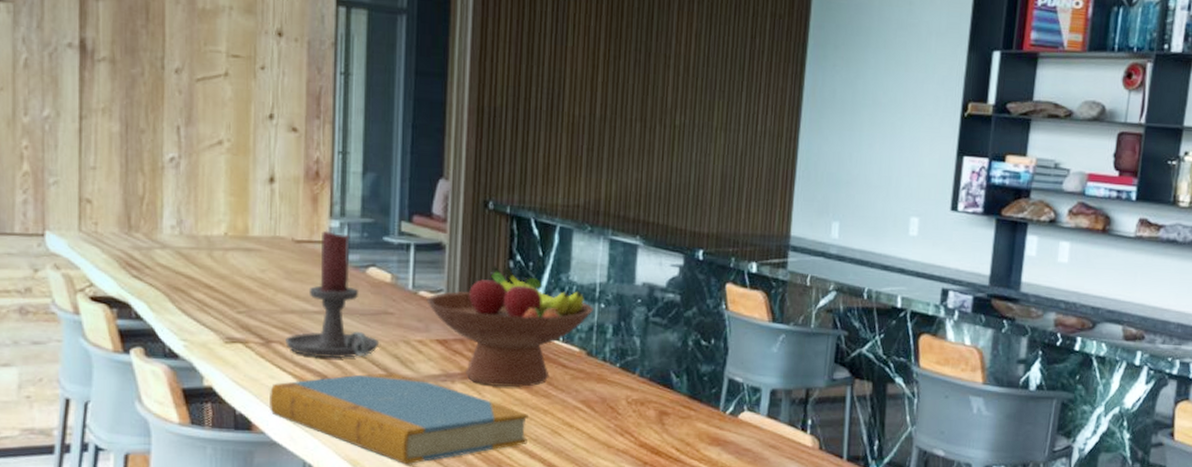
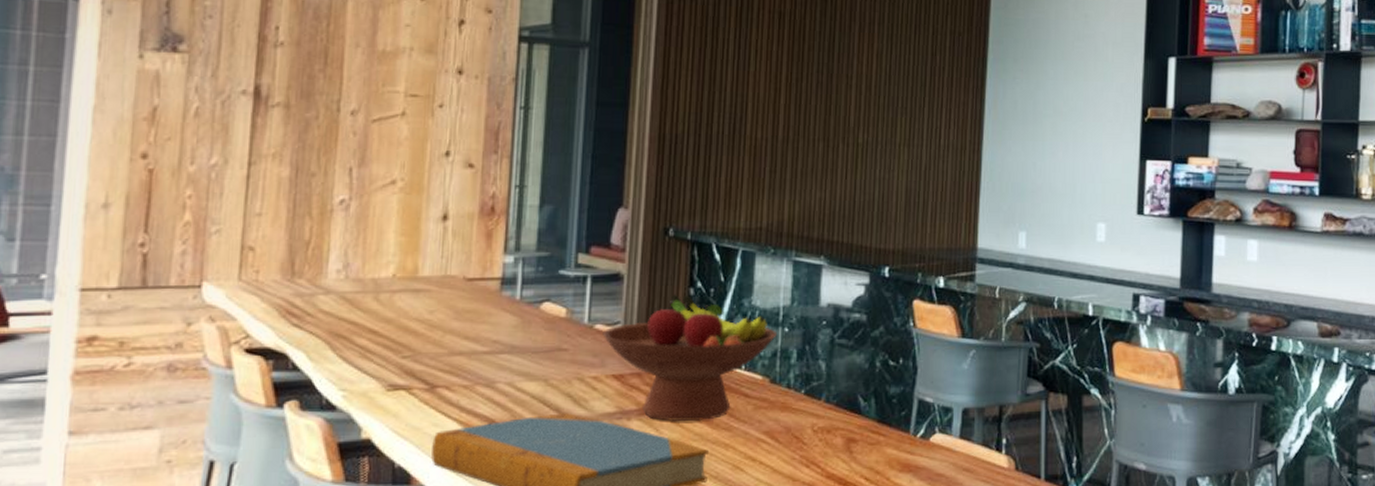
candle holder: present [285,230,380,359] -> none [452,266,552,401]

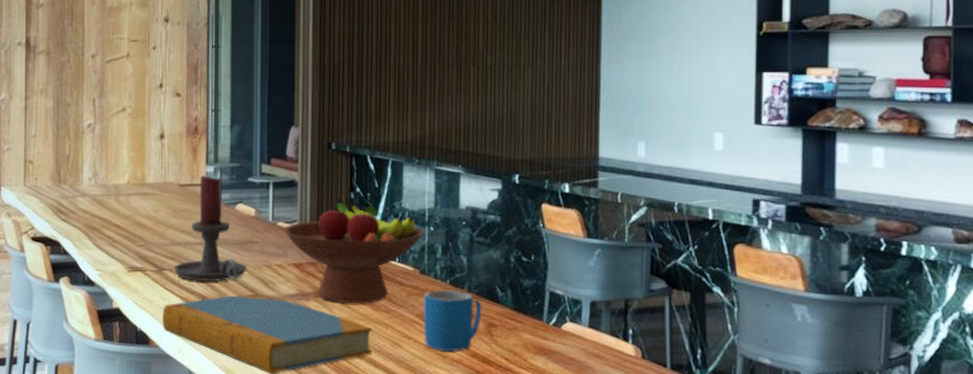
candle holder: none [452,266,552,401] -> present [174,175,247,282]
mug: none [771,401,841,475] -> present [423,289,482,352]

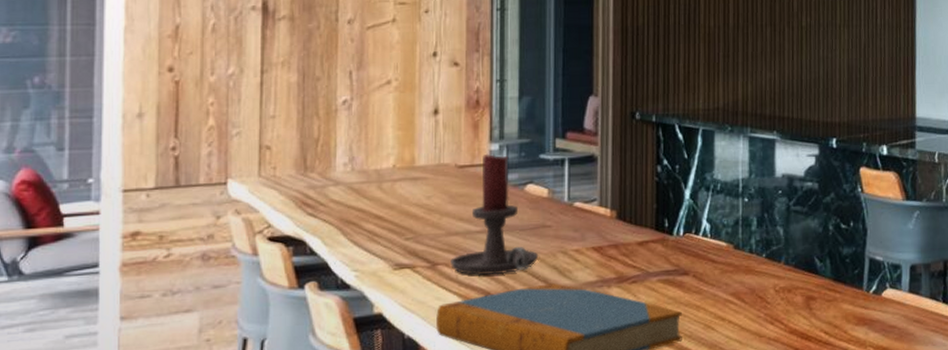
fruit bowl: present [284,198,424,304] -> none [581,172,737,288]
mug: present [423,289,482,352] -> none [738,263,800,331]

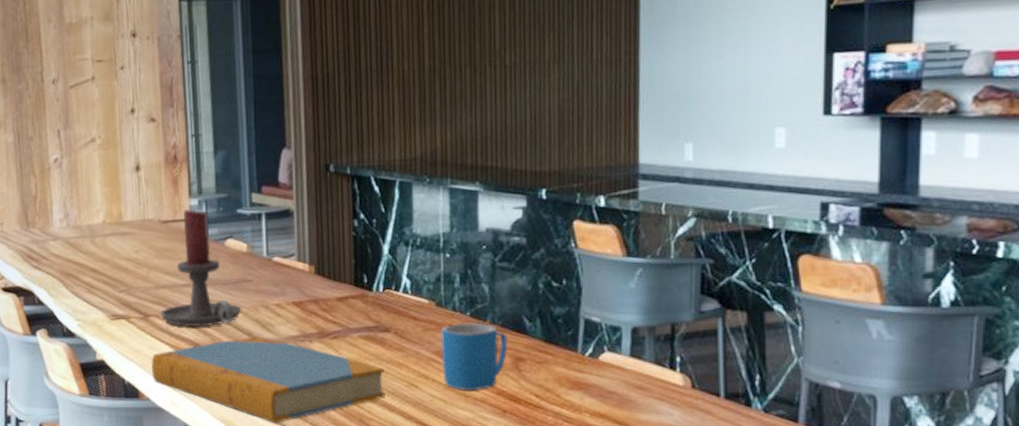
mug: none [738,263,800,331] -> present [441,322,508,391]

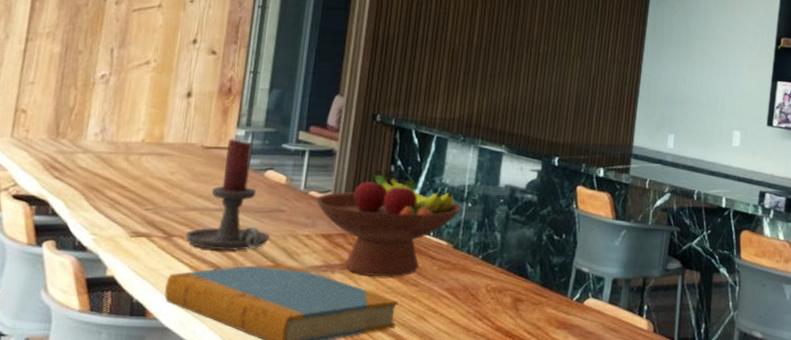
fruit bowl: none [280,226,439,344] -> present [315,170,461,277]
mug: present [441,322,508,391] -> none [451,264,511,326]

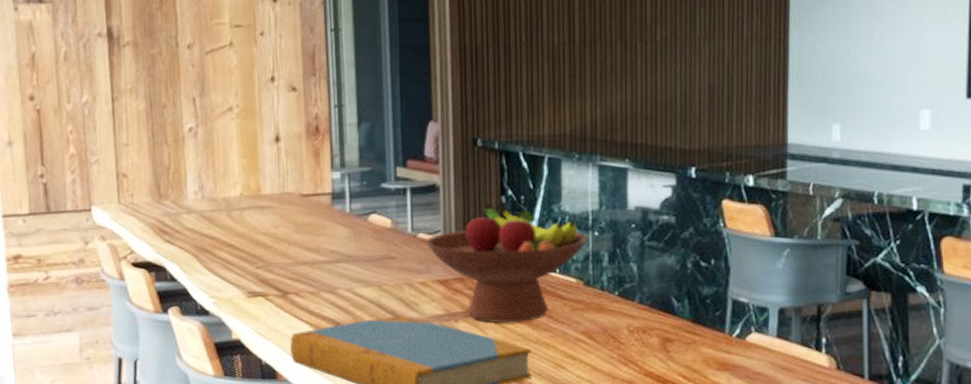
candle holder: present [185,138,271,251] -> none [300,182,385,306]

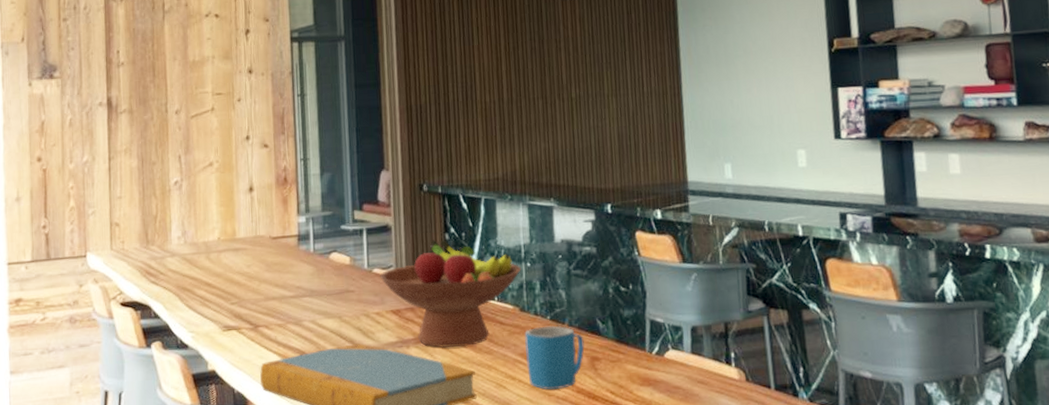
mug: none [589,302,656,372] -> present [525,325,585,390]

